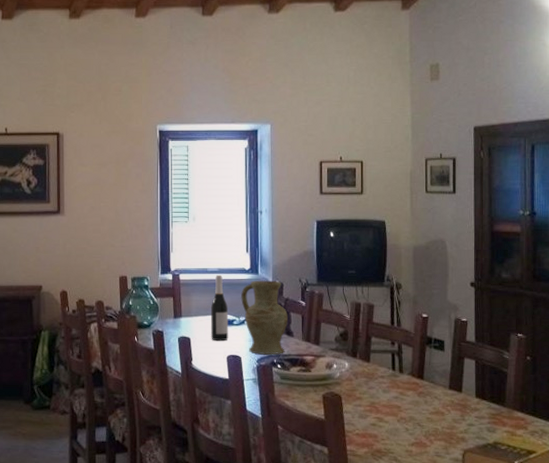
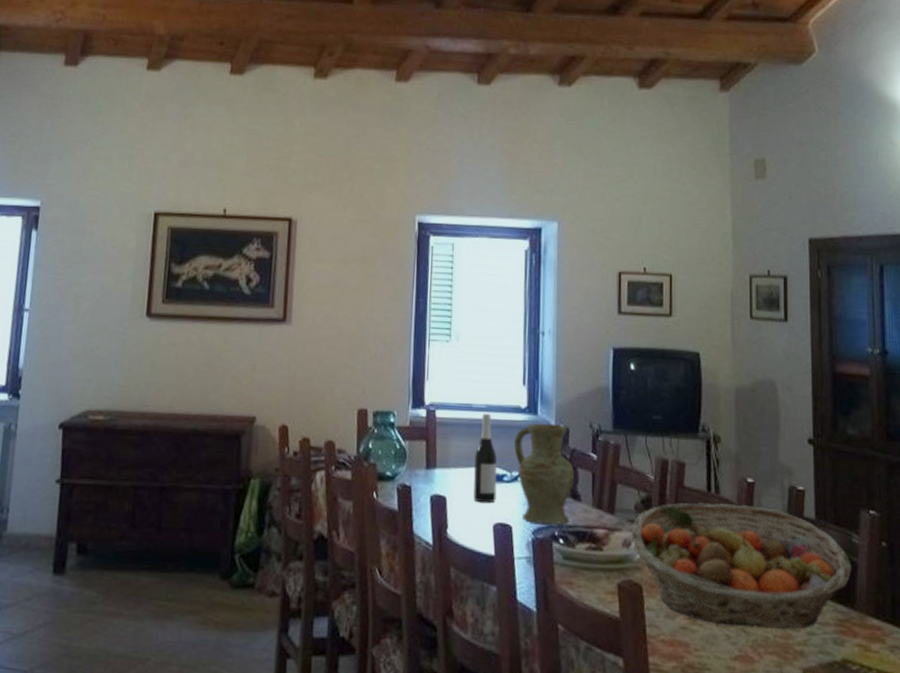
fruit basket: none [332,334,503,422] -> present [630,503,852,630]

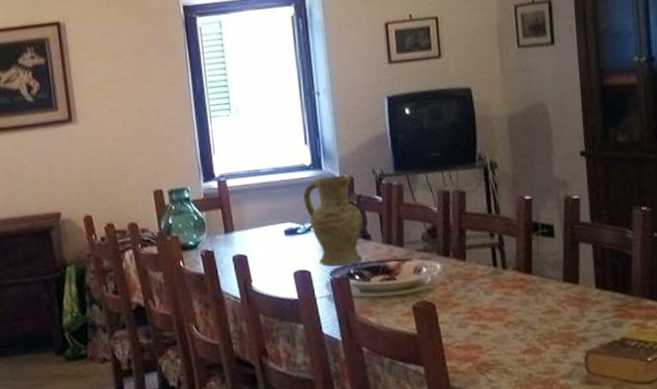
wine bottle: present [473,413,498,504] -> none [268,175,293,256]
fruit basket: present [630,503,852,630] -> none [420,219,627,326]

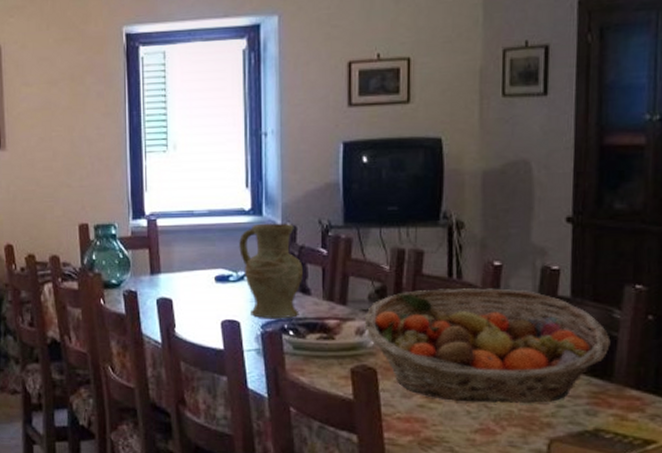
fruit basket: none [420,219,627,326] -> present [364,288,611,403]

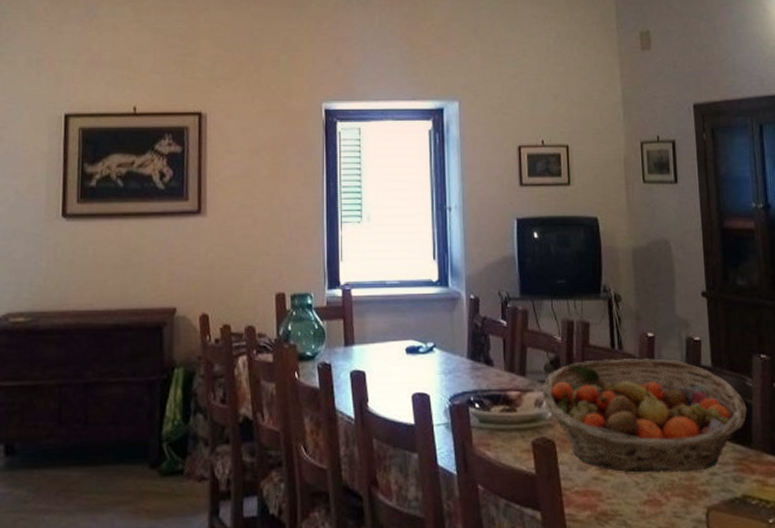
vase: present [239,223,303,318] -> none [428,294,486,390]

